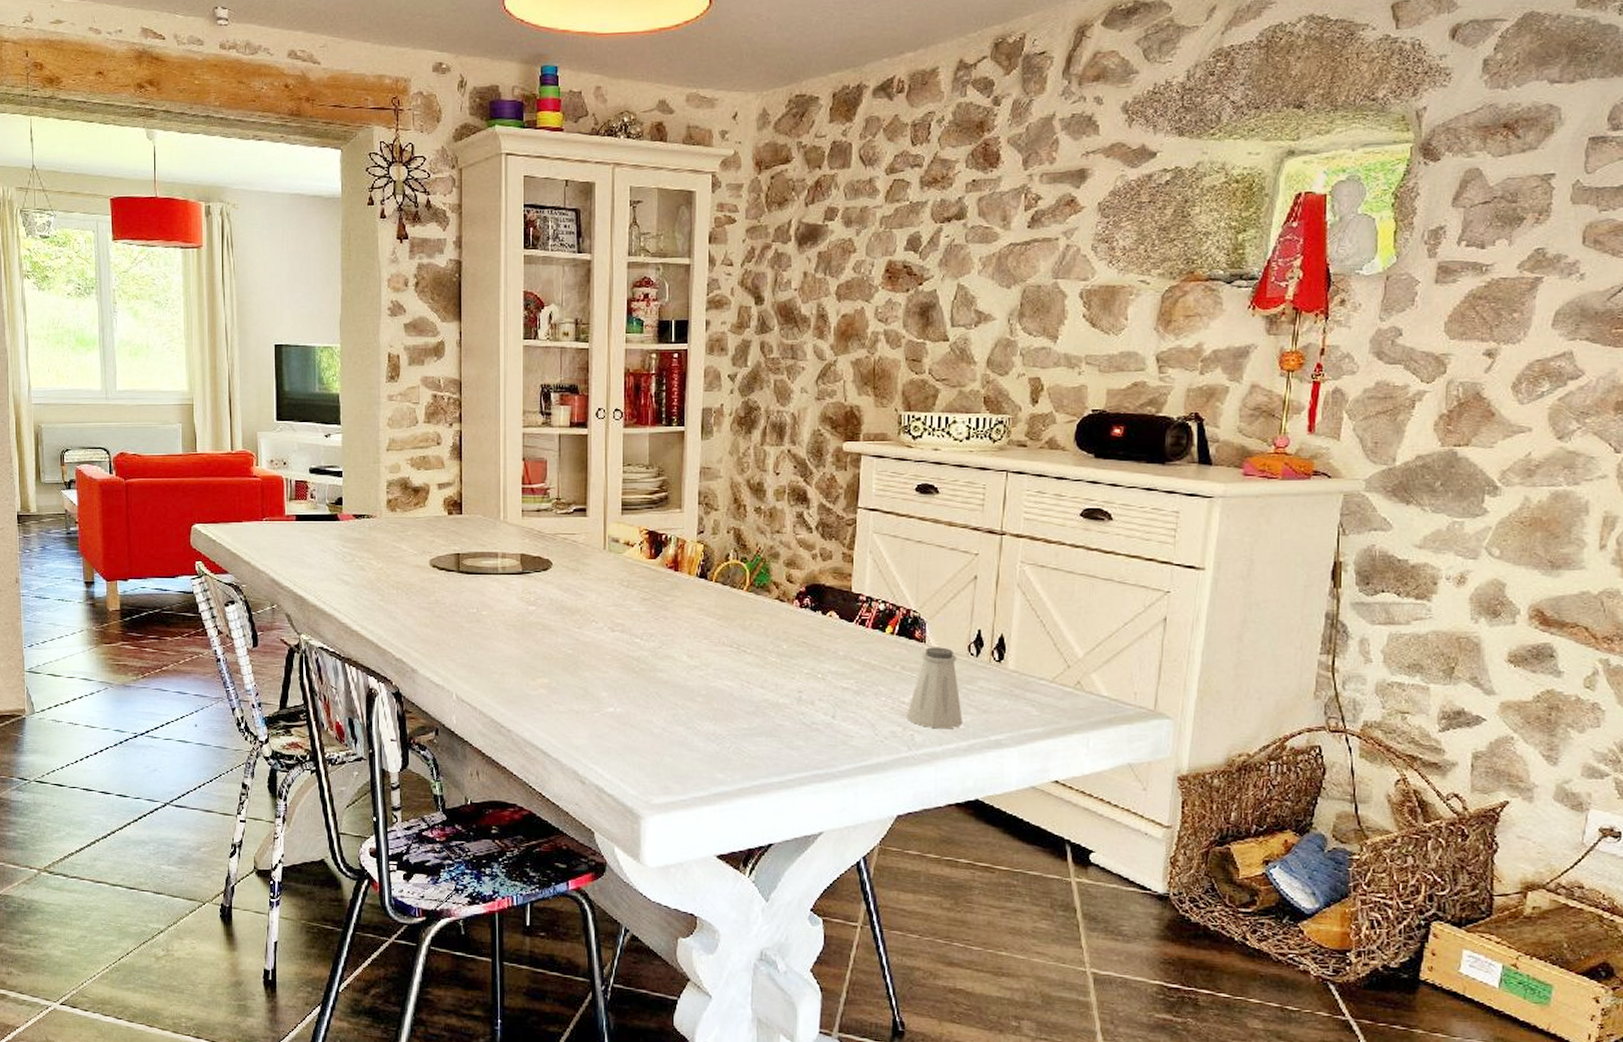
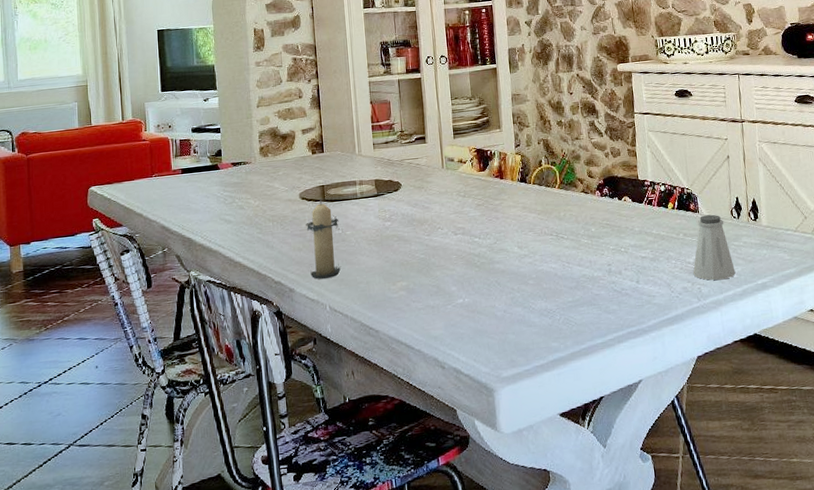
candle: none [435,569,474,663] -> present [306,199,341,279]

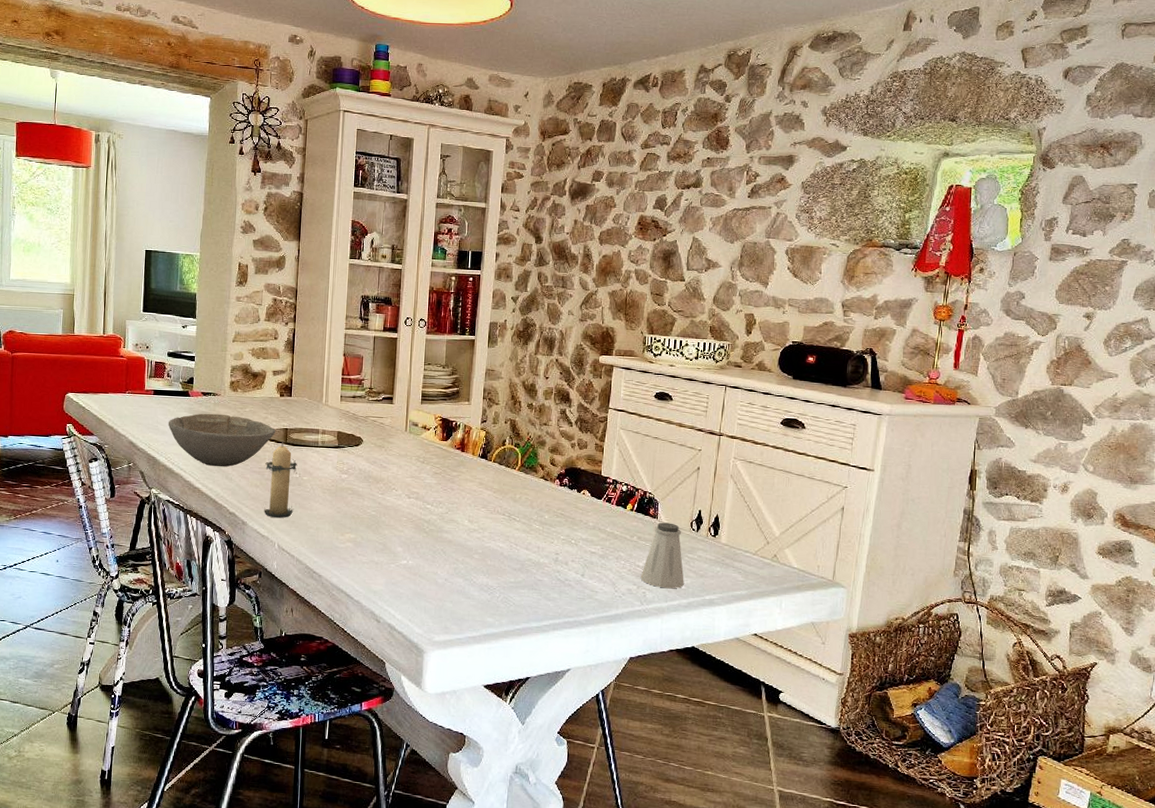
bowl: none [200,181,312,237] -> present [168,413,276,467]

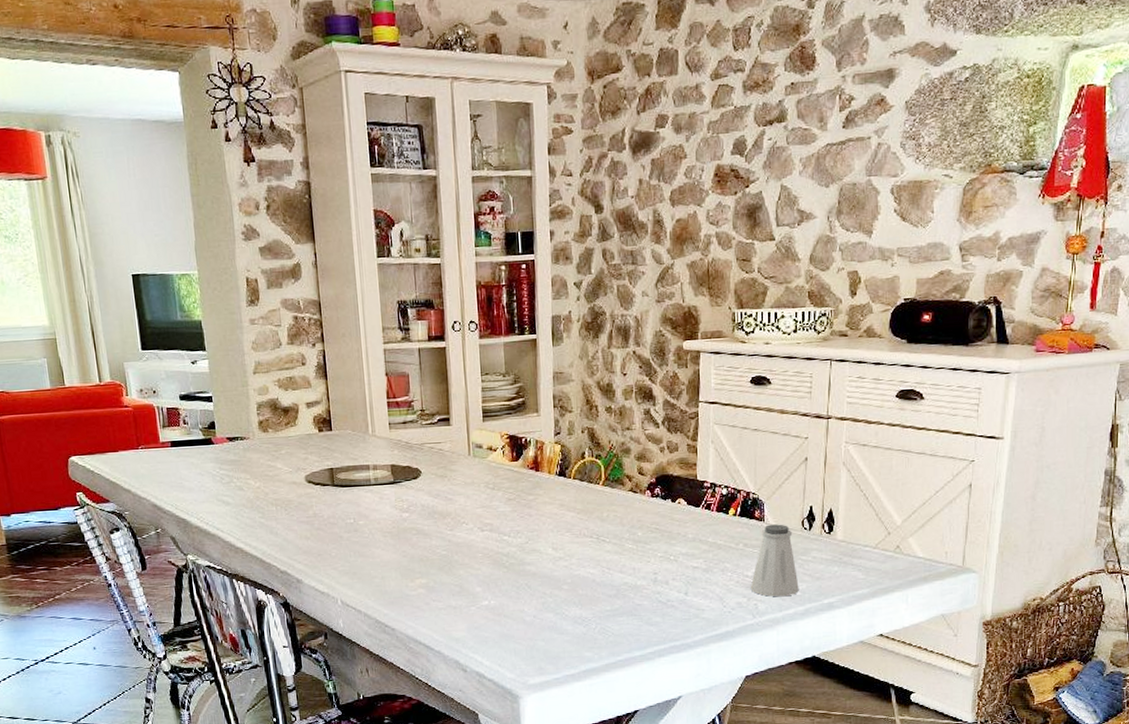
bowl: present [168,413,276,467] -> none [193,460,320,522]
candle: present [264,441,298,519] -> none [313,483,353,572]

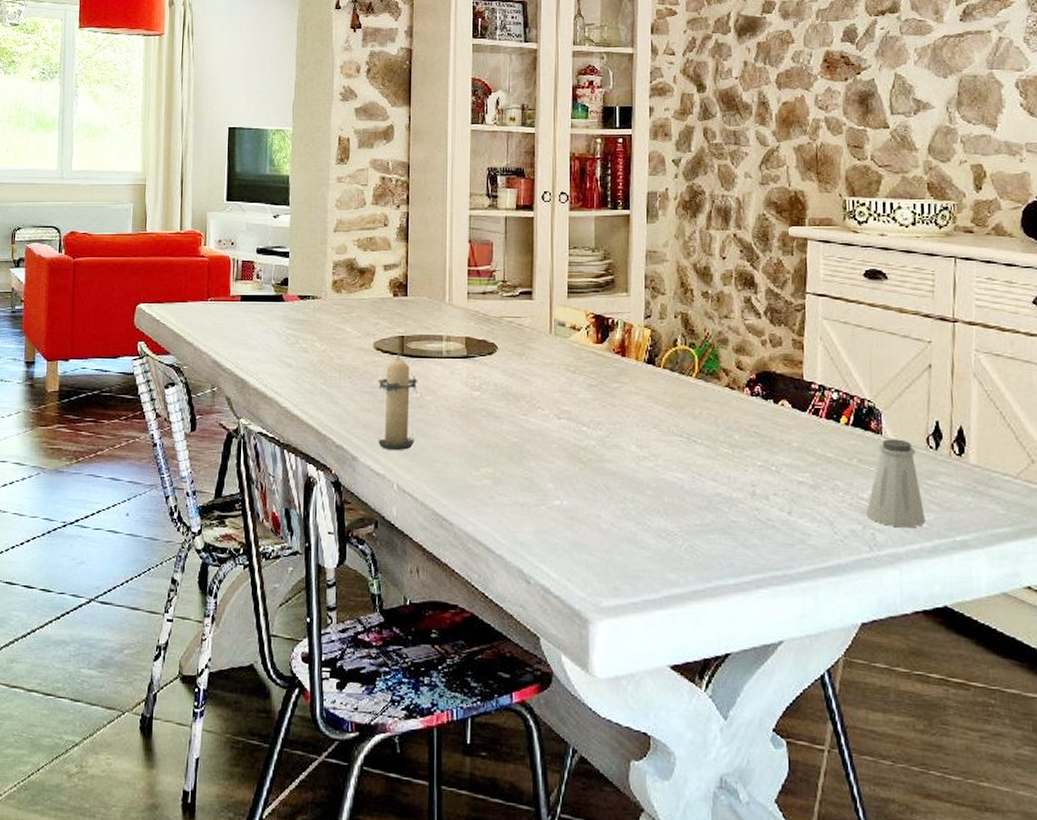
candle: none [313,483,353,572] -> present [378,352,418,451]

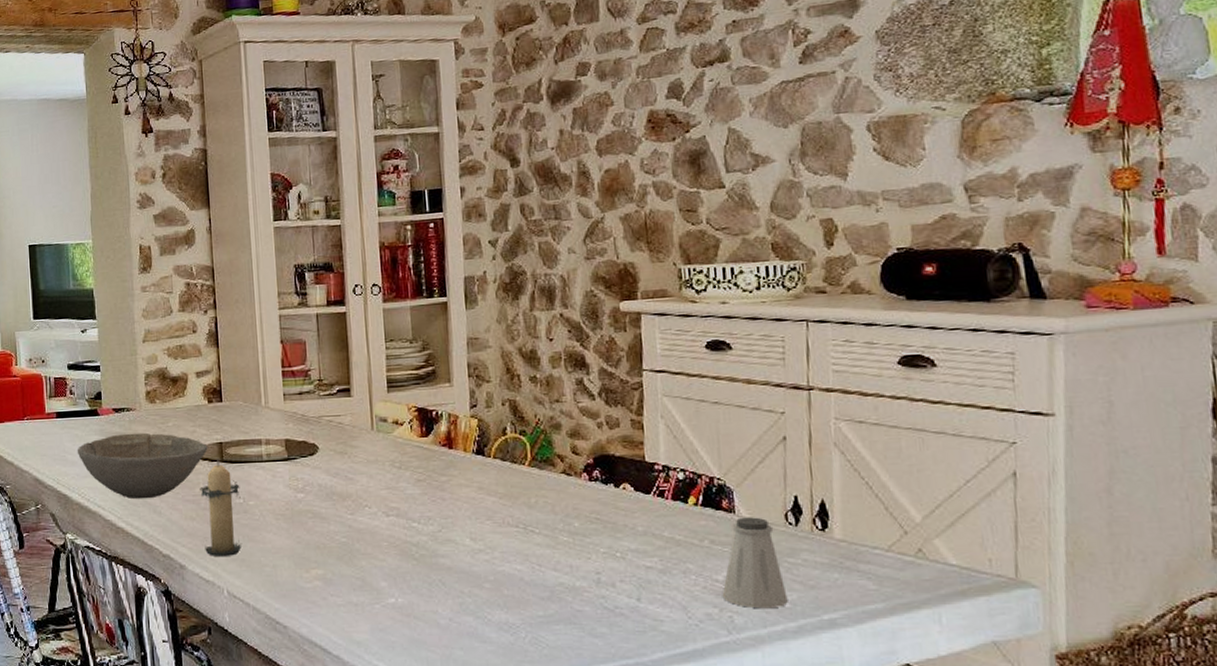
bowl: none [258,321,390,388] -> present [77,432,208,500]

